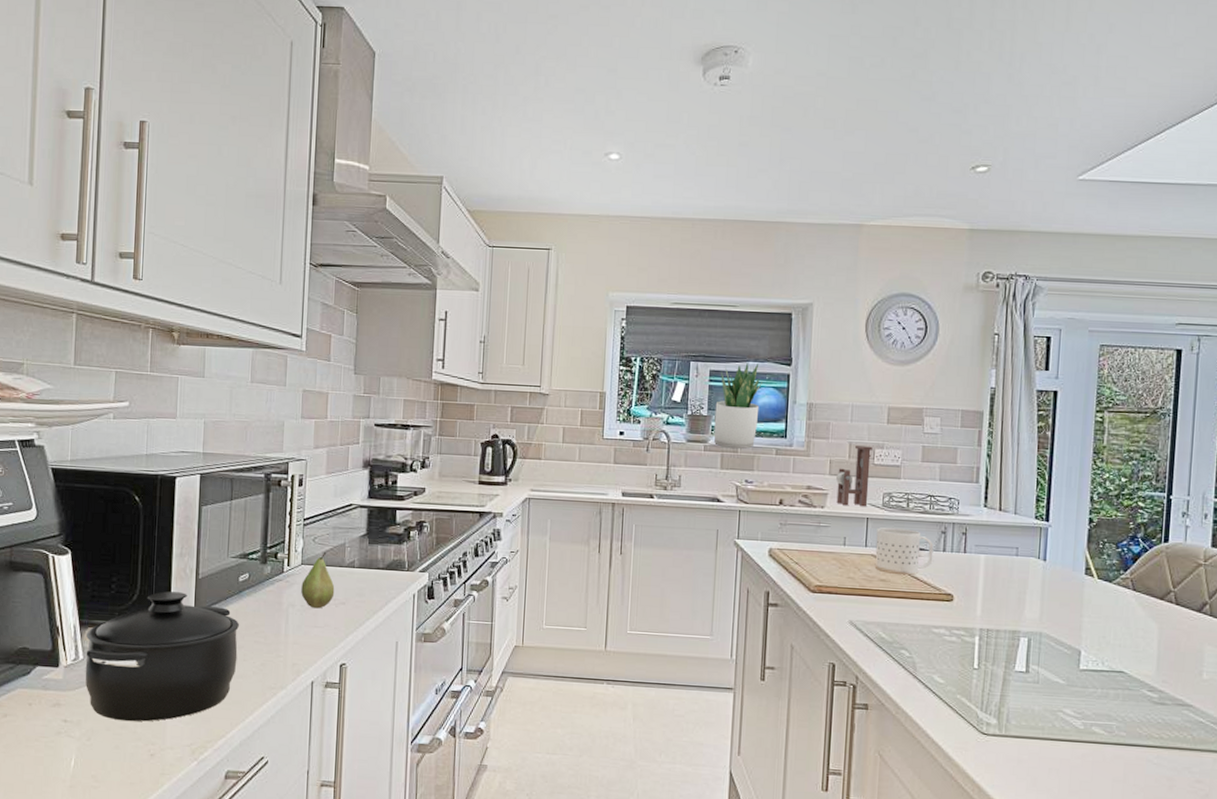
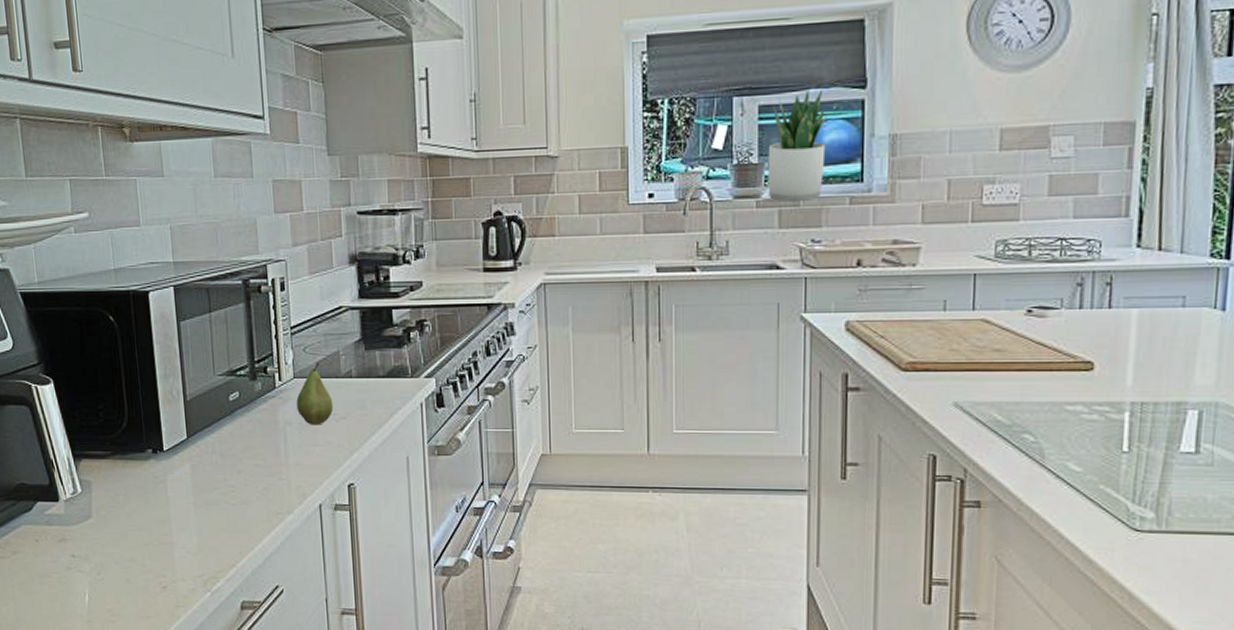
saucepan: present [85,591,240,722] -> none [81,416,239,554]
paper towel holder: present [836,446,873,507] -> none [931,182,980,261]
mug: present [874,527,934,576] -> none [985,284,1066,343]

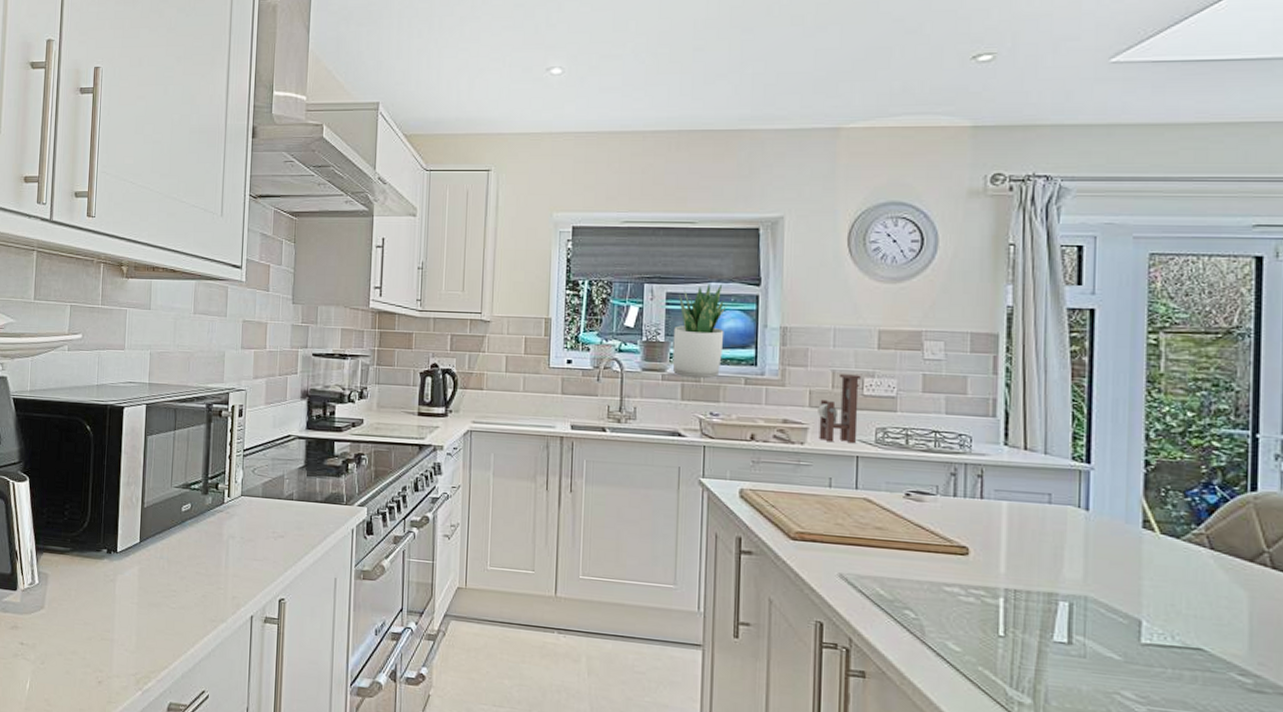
fruit: present [296,362,334,425] -> none [241,483,274,541]
paper towel holder: none [931,182,980,261] -> present [818,374,861,444]

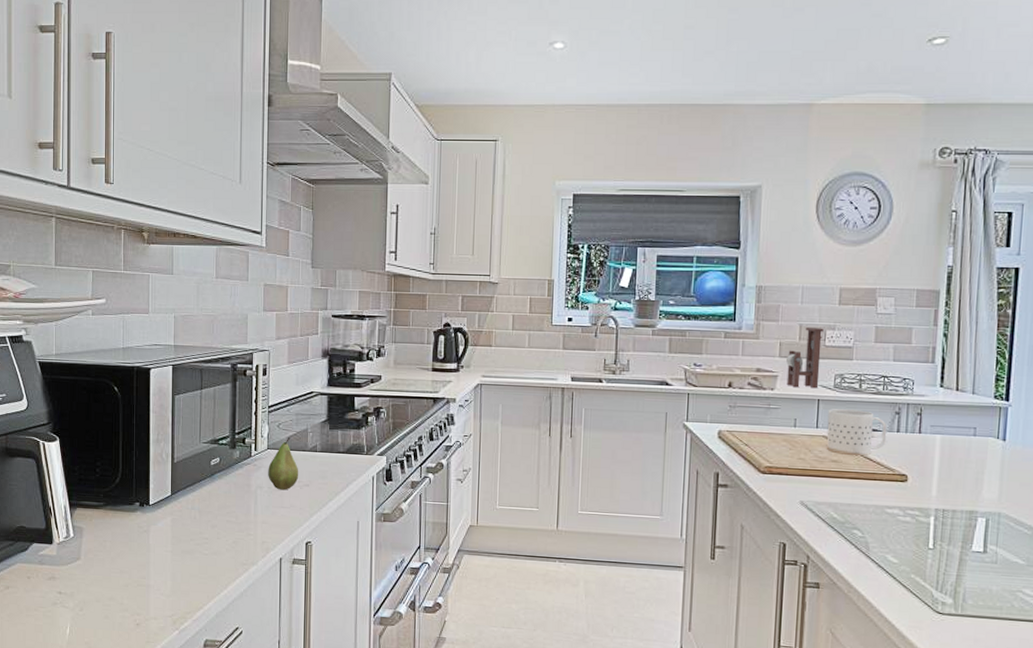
fruit: none [241,483,274,541] -> present [268,436,299,490]
planter: present [672,283,727,379] -> none [662,246,710,333]
mug: none [868,467,942,524] -> present [826,409,887,457]

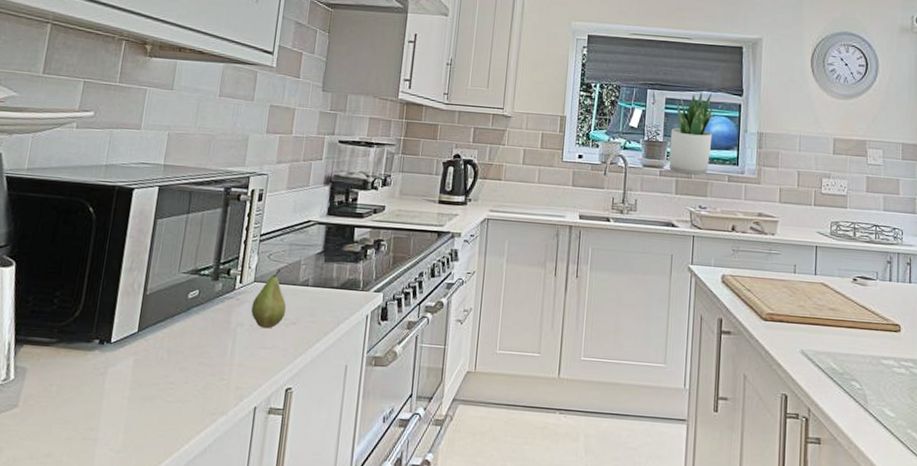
planter: none [662,246,710,333] -> present [669,91,715,176]
paper towel holder: present [786,327,824,389] -> none [786,175,820,235]
mug: present [826,409,887,457] -> none [824,256,880,305]

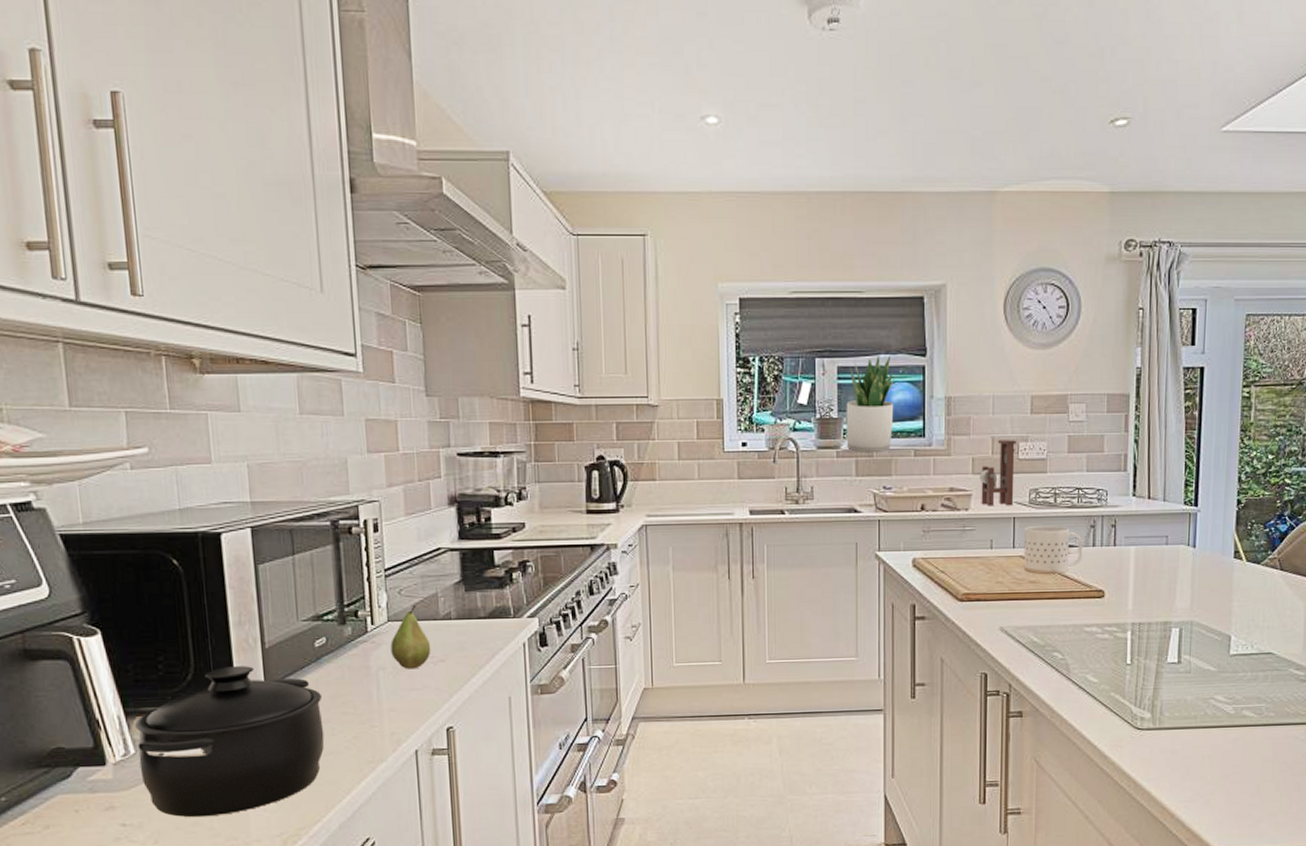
saucepan: none [13,307,185,450] -> present [135,666,325,818]
paper towel holder: none [786,175,820,235] -> present [980,440,1016,506]
mug: none [824,256,880,305] -> present [1023,526,1083,575]

